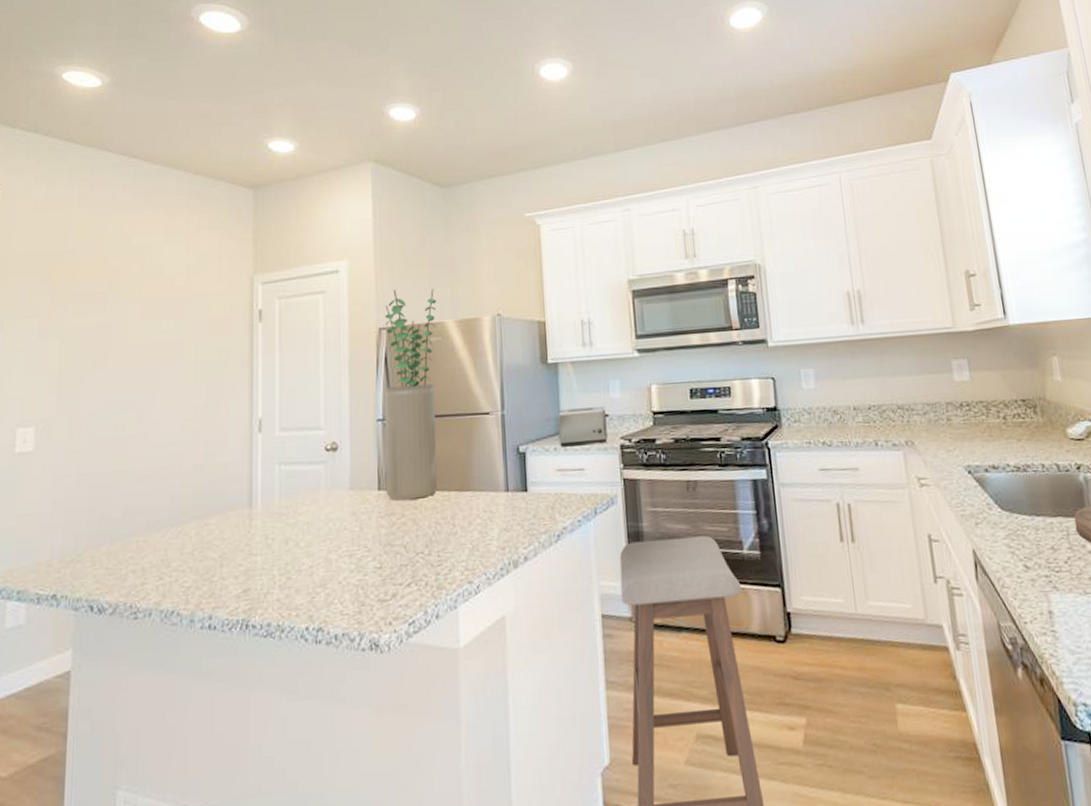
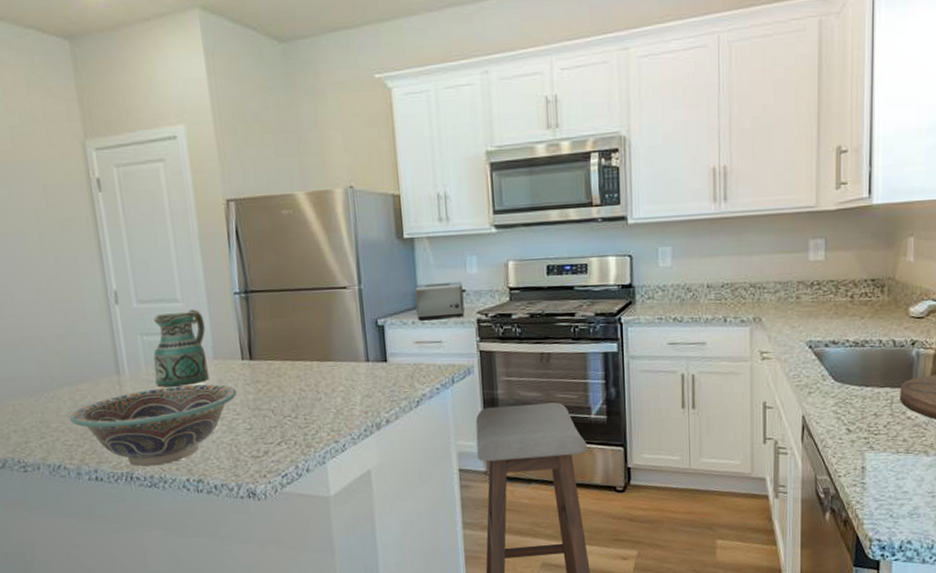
decorative bowl: none [193,517,370,612] -> present [70,384,237,467]
ceramic pitcher: none [287,437,344,521] -> present [153,309,209,387]
vase: present [384,288,438,501] -> none [230,157,299,370]

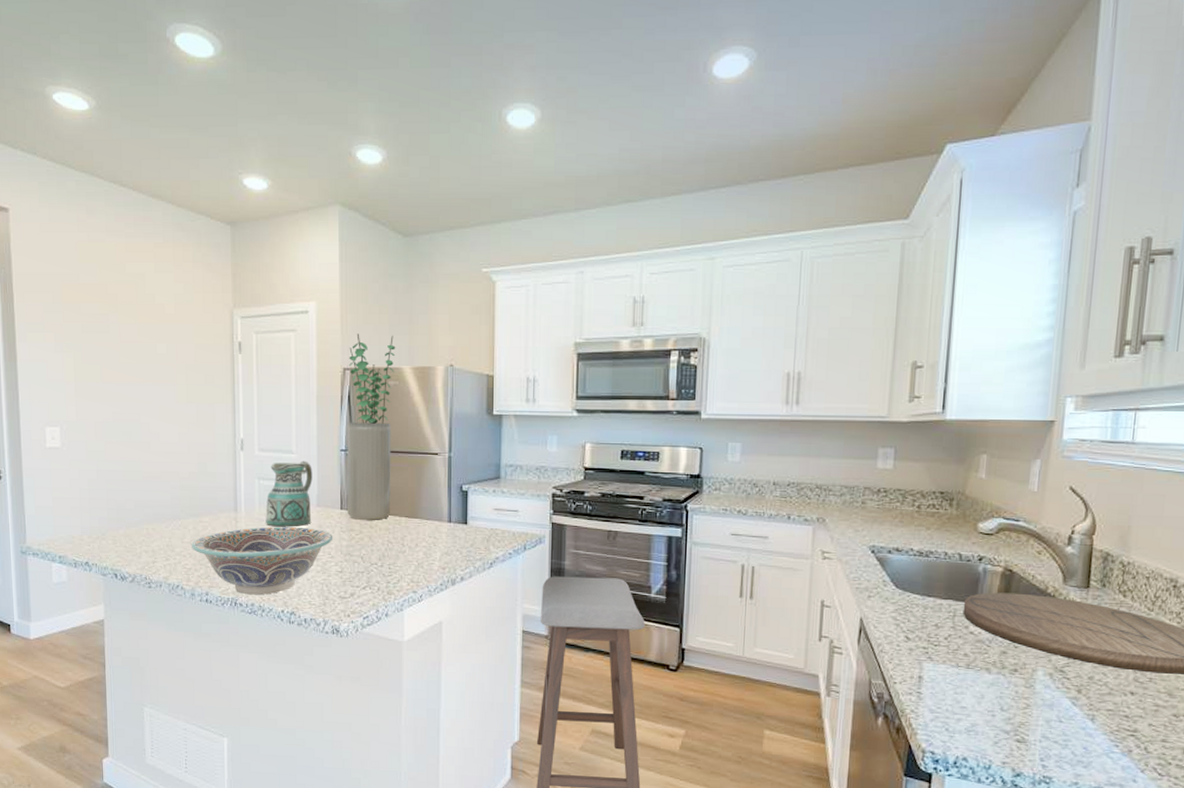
vase: none [230,157,299,370] -> present [347,334,396,520]
toaster: present [414,281,466,321] -> none [497,456,544,491]

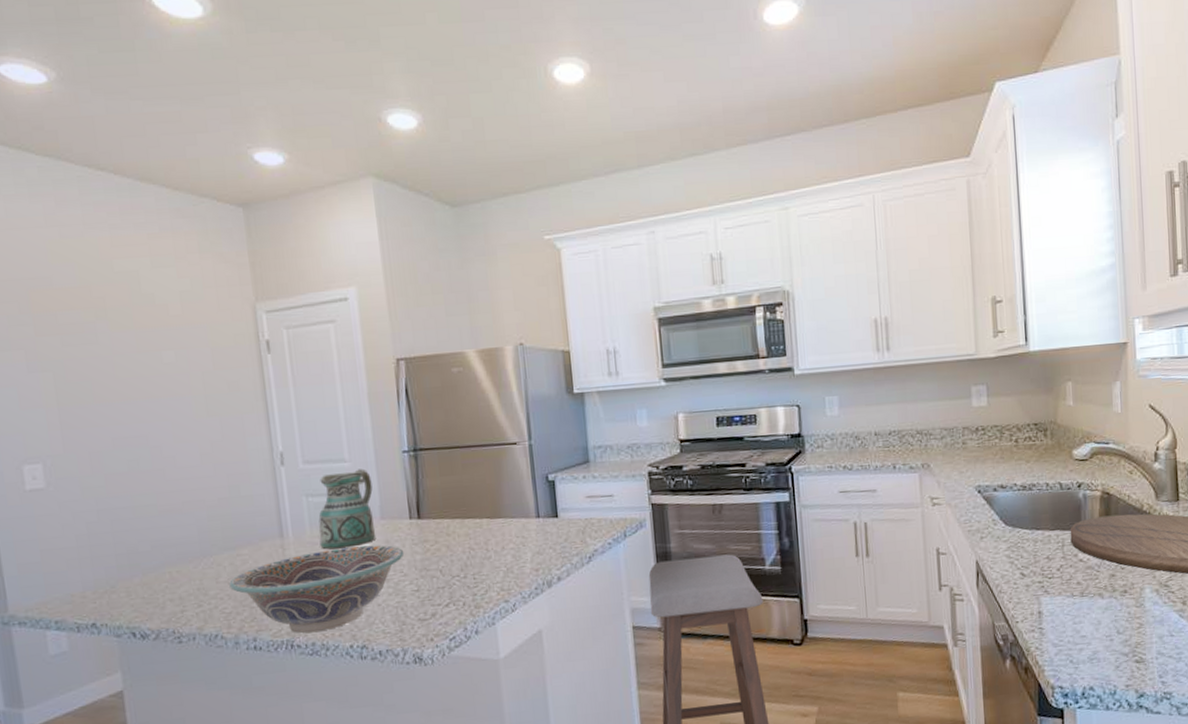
vase: present [347,334,396,520] -> none [401,317,468,529]

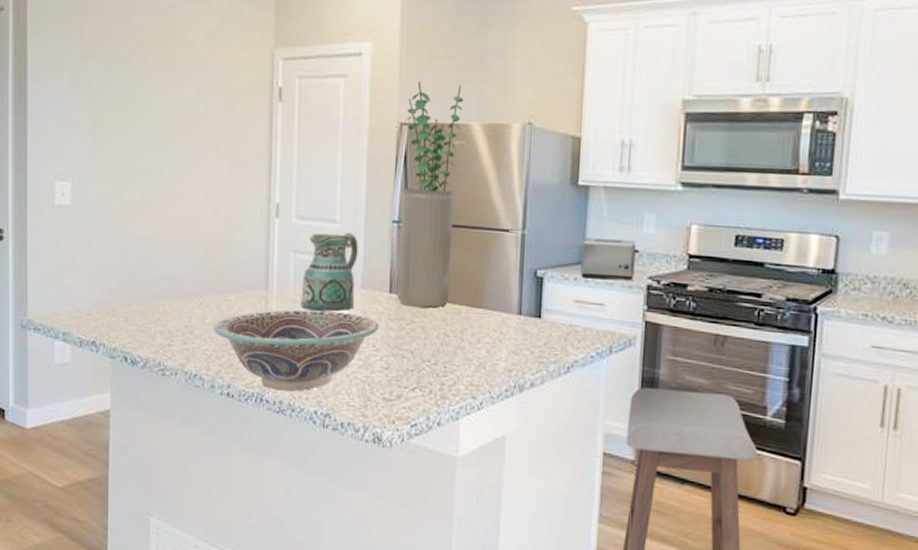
vase: none [401,317,468,529] -> present [398,82,464,308]
toaster: none [584,434,636,475] -> present [580,237,639,281]

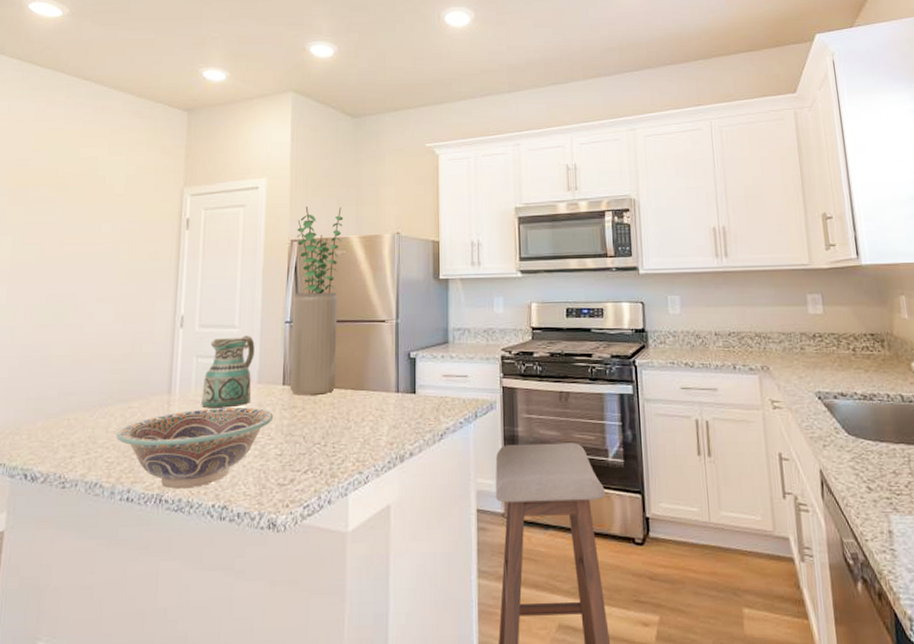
toaster: present [580,237,639,281] -> none [445,319,492,355]

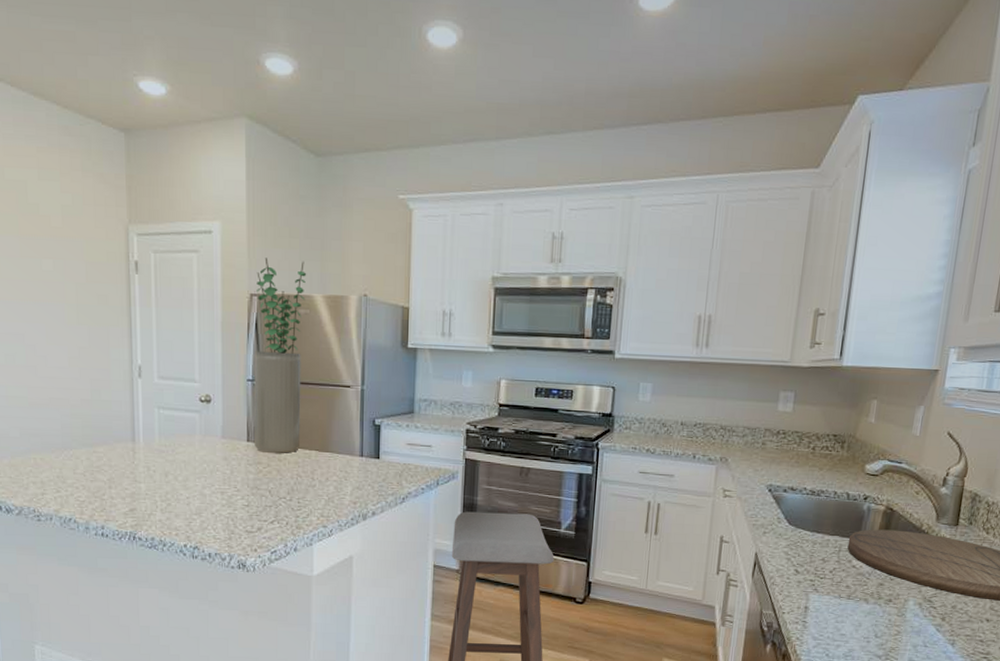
decorative bowl: present [116,406,274,489] -> none [85,458,240,529]
ceramic pitcher: present [201,335,255,409] -> none [166,390,217,459]

